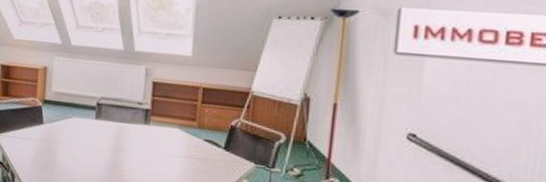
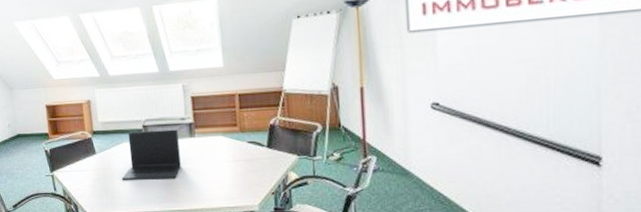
laptop: none [66,107,133,165] -> present [122,129,181,180]

